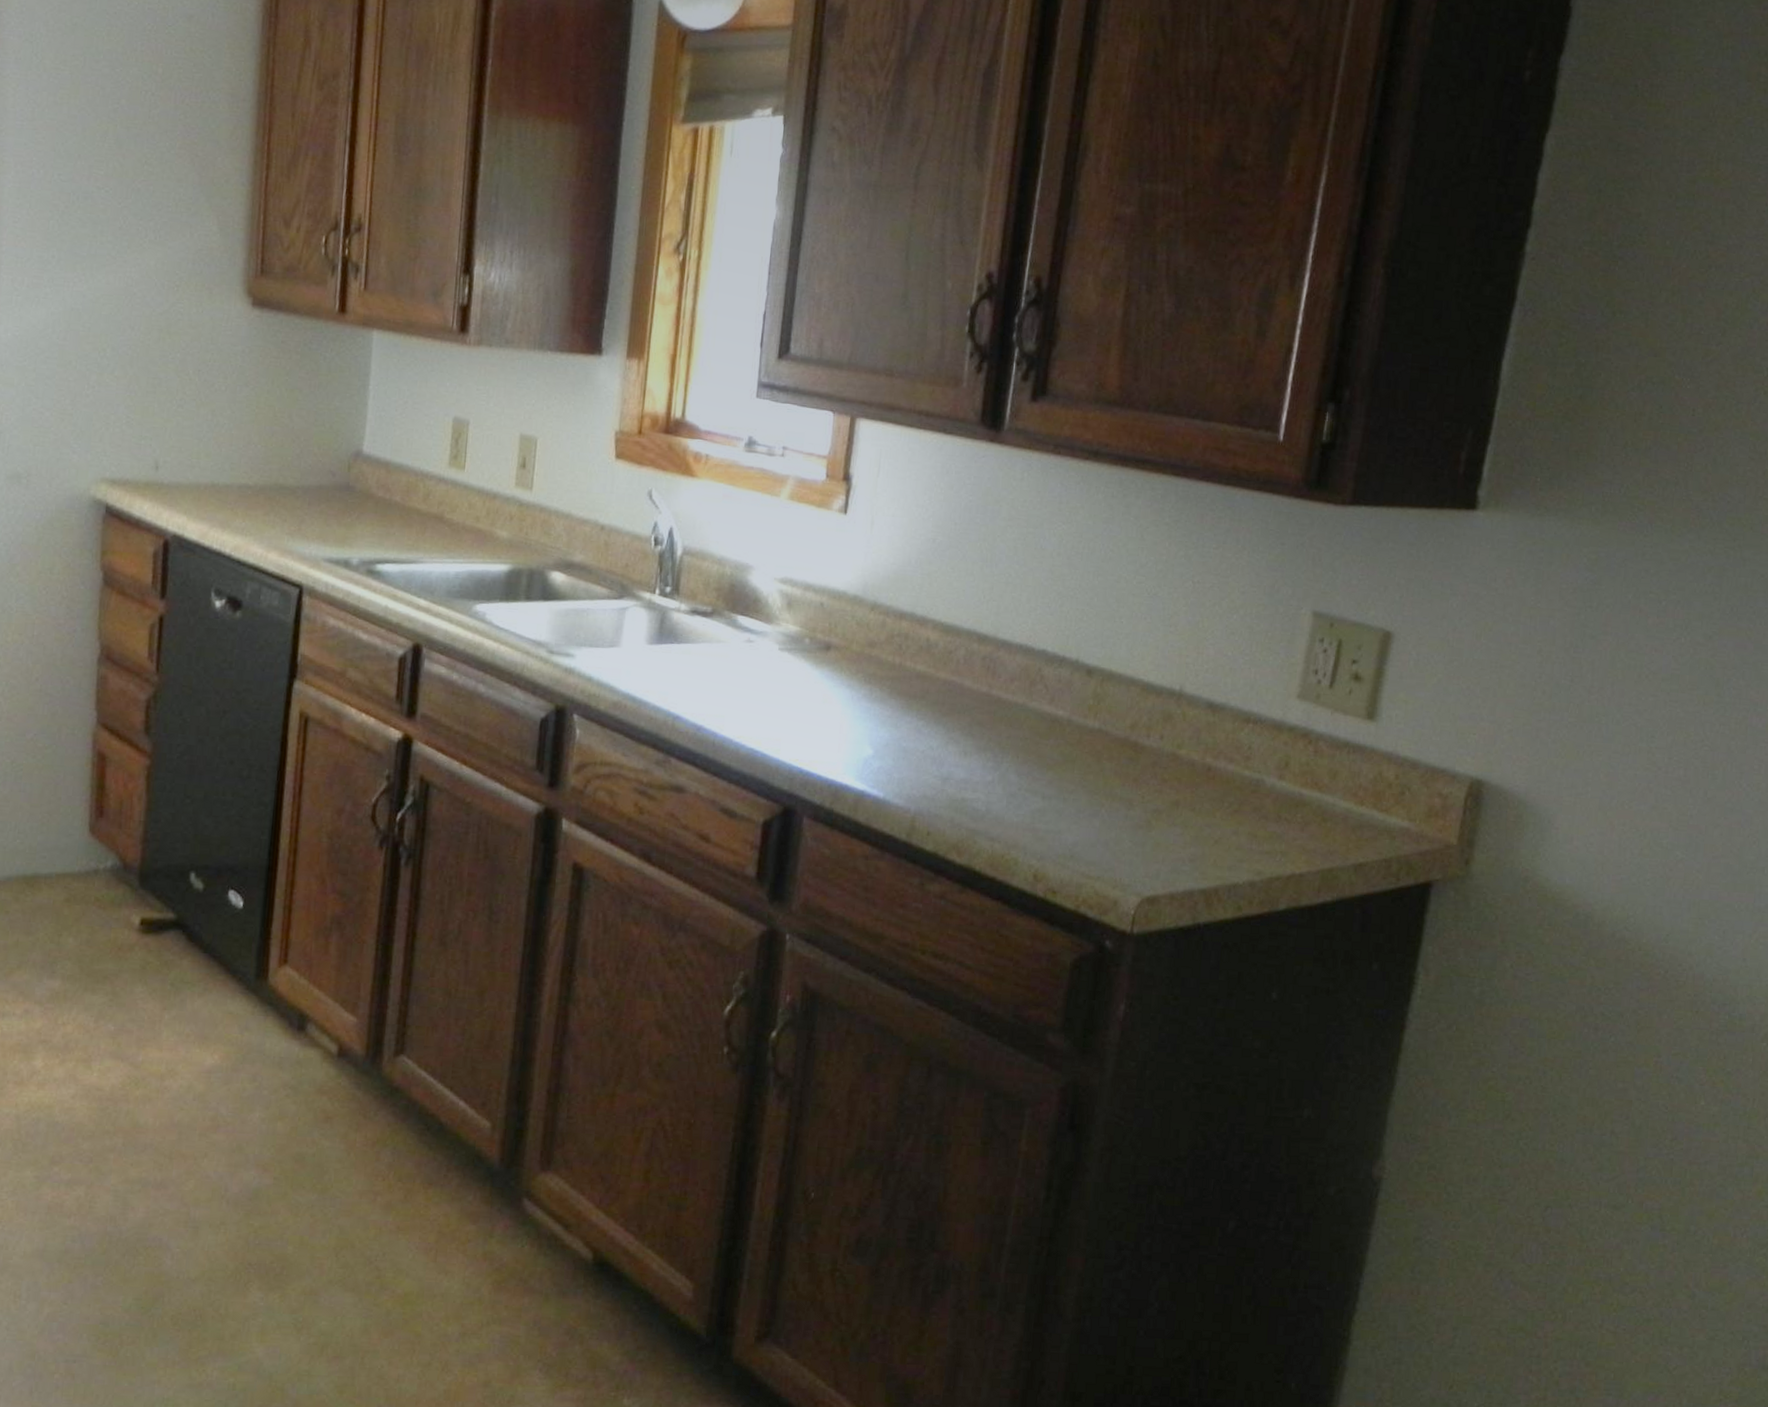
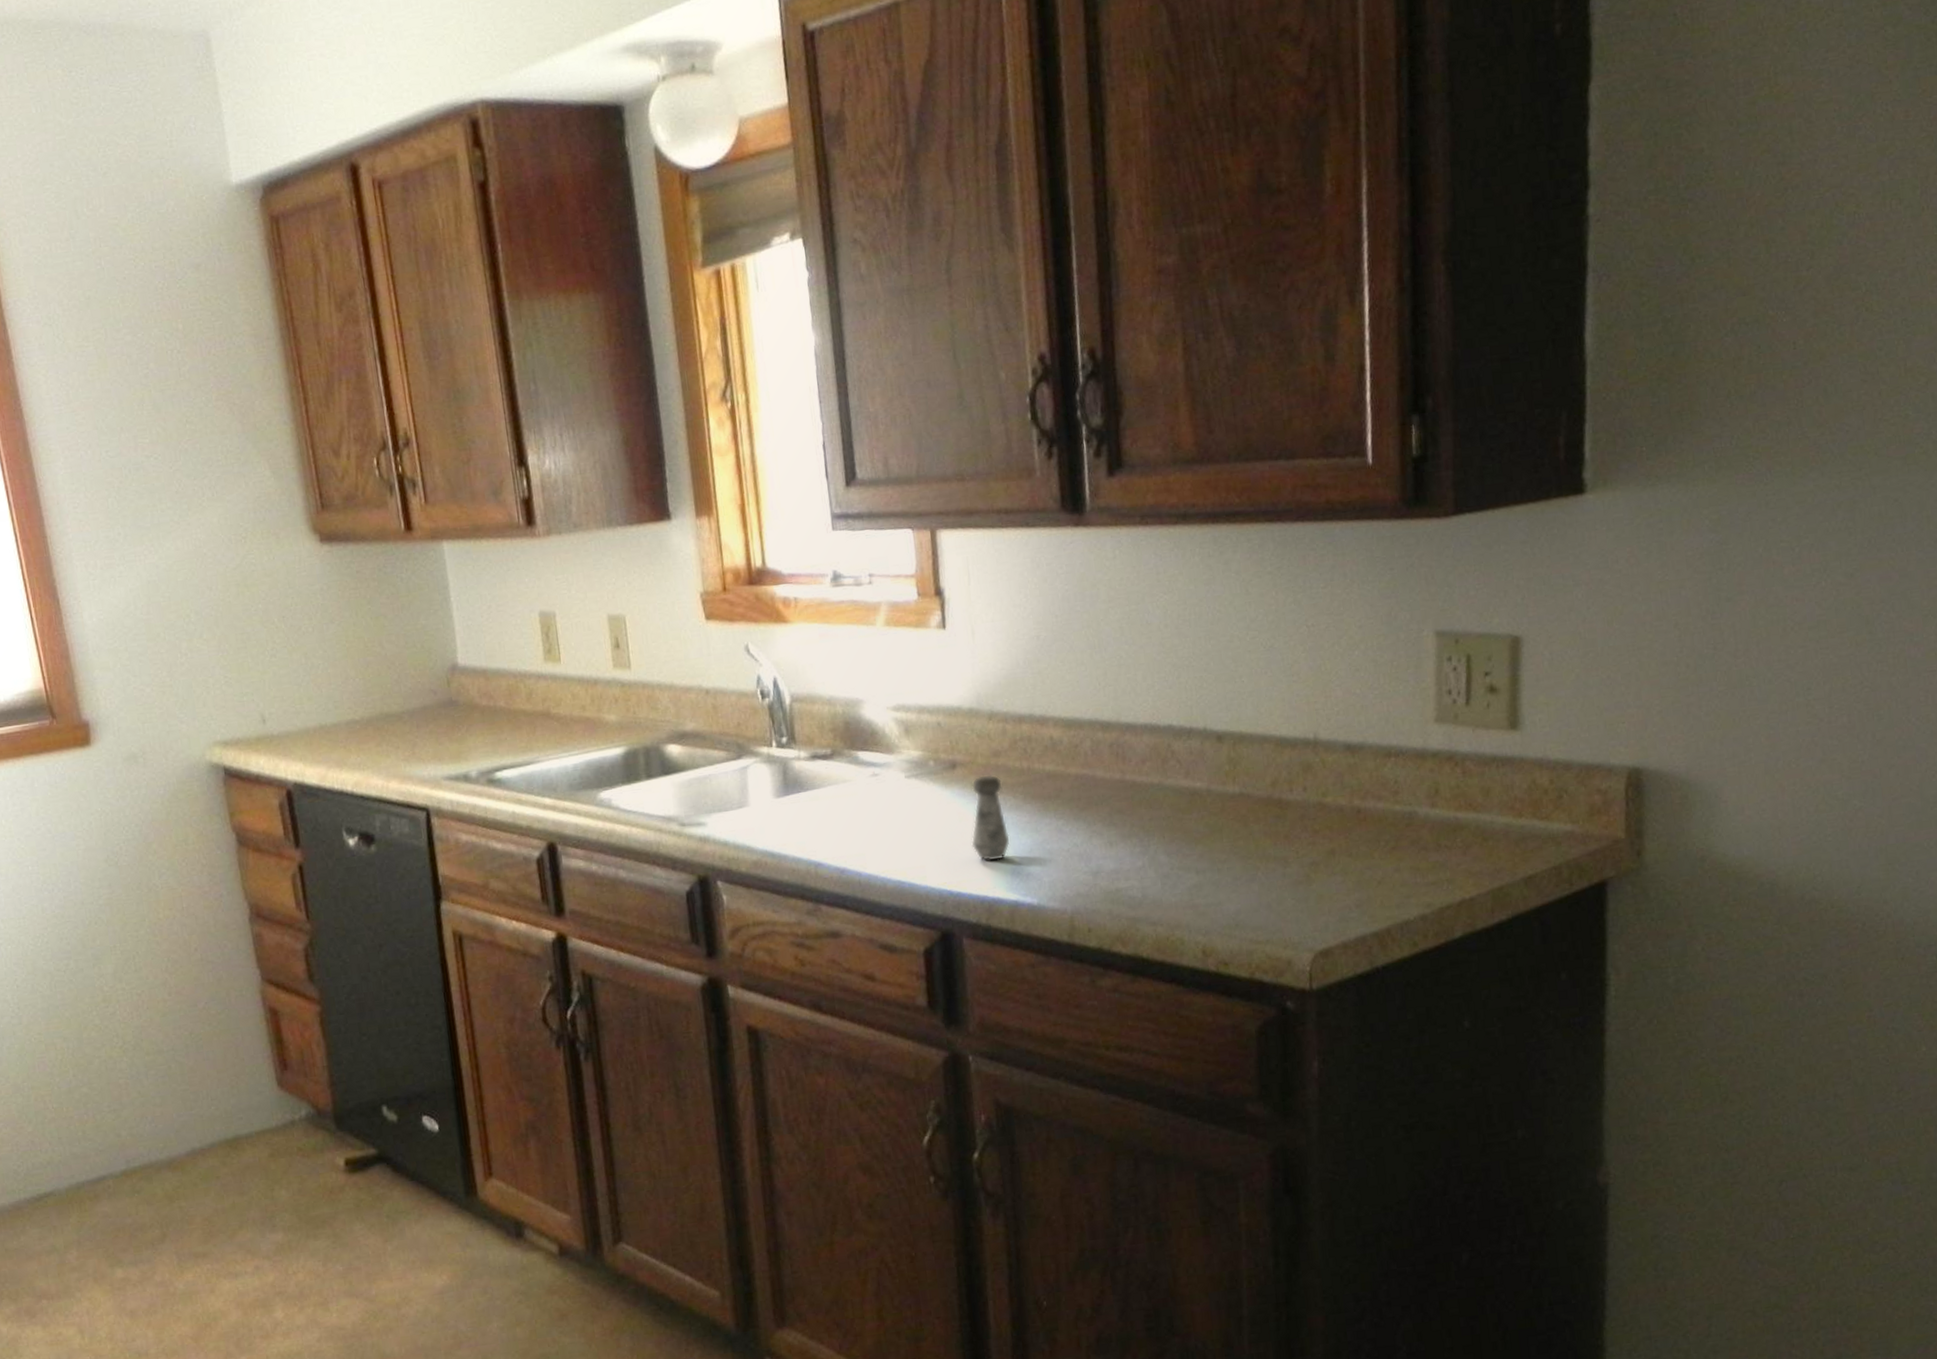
salt shaker: none [830,662,872,748] -> present [971,774,1010,862]

